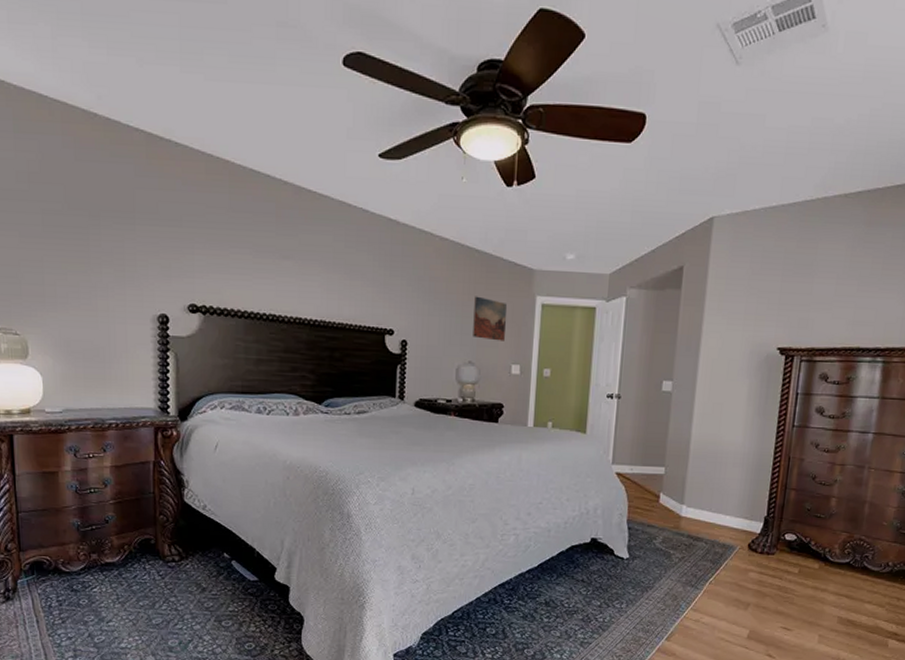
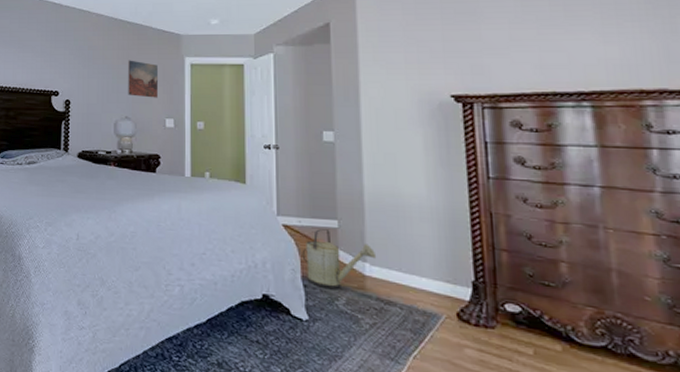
watering can: none [630,476,693,531] -> present [302,229,377,290]

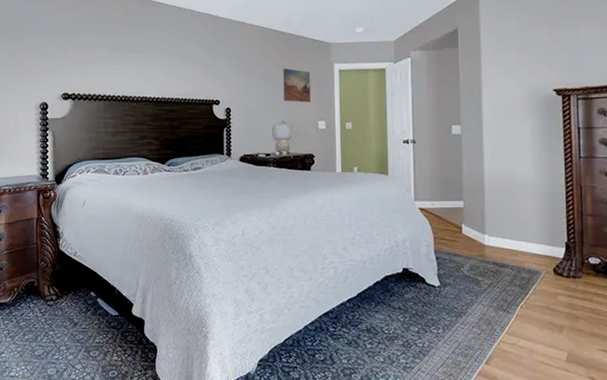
watering can: present [302,229,377,290] -> none [434,209,494,259]

